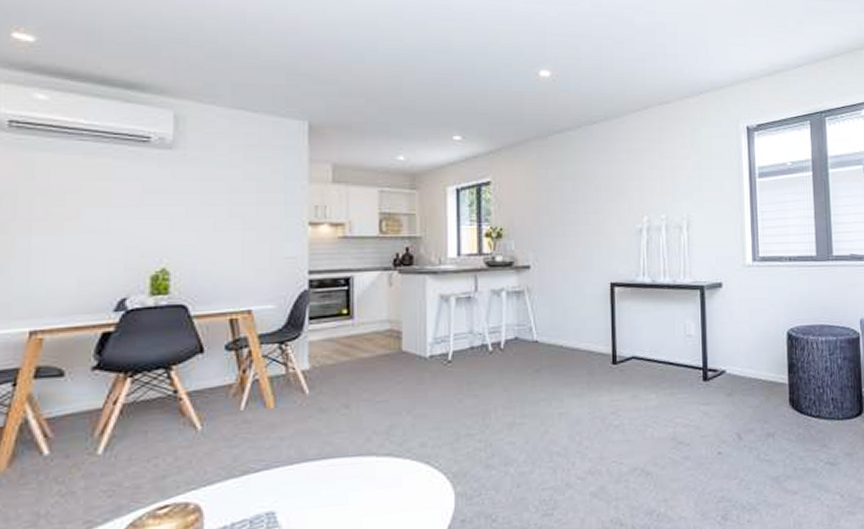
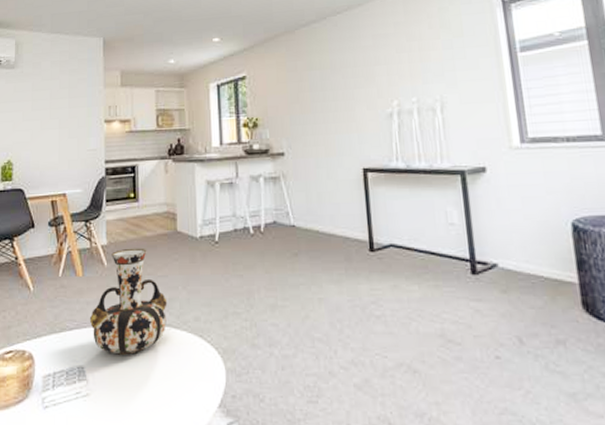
vase: none [283,371,387,494] -> present [89,248,167,355]

